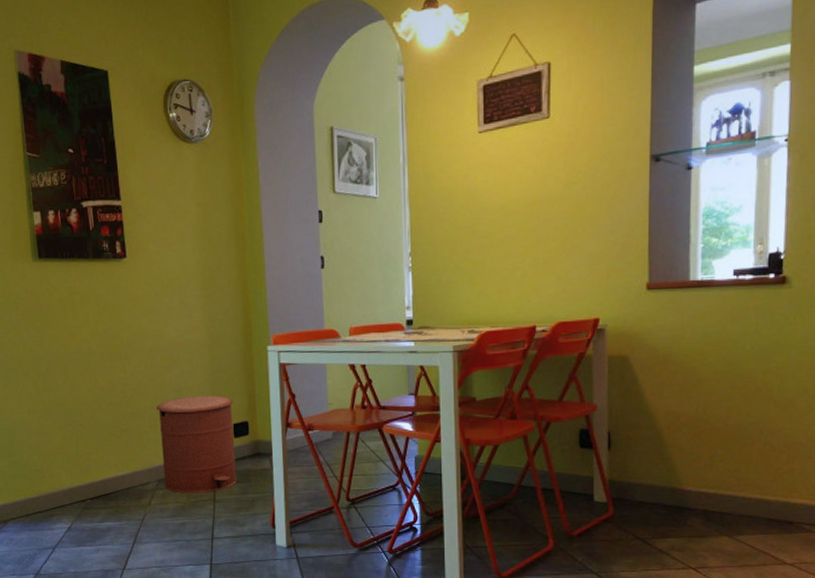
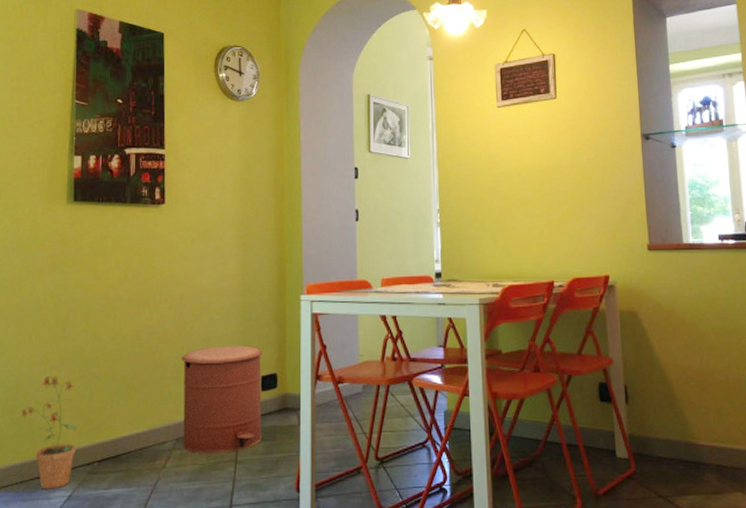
potted plant: none [18,425,70,522] -> present [21,376,78,489]

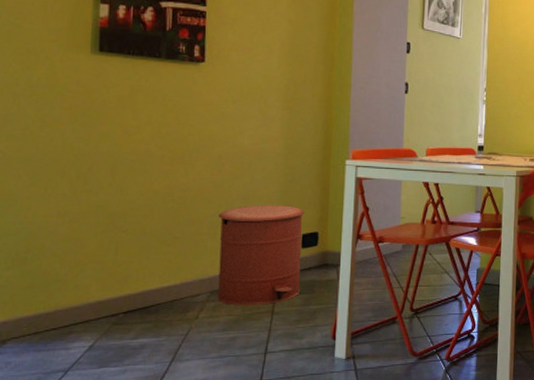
potted plant: present [21,376,78,489] -> none [34,229,101,340]

